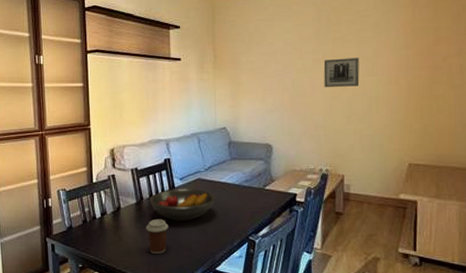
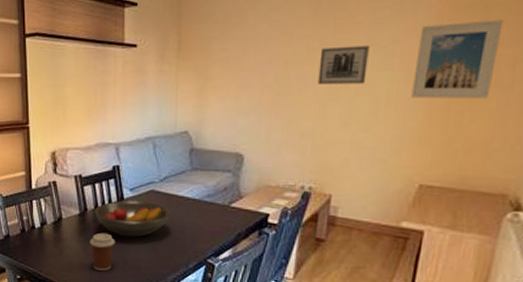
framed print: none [393,38,450,97] -> present [411,20,504,99]

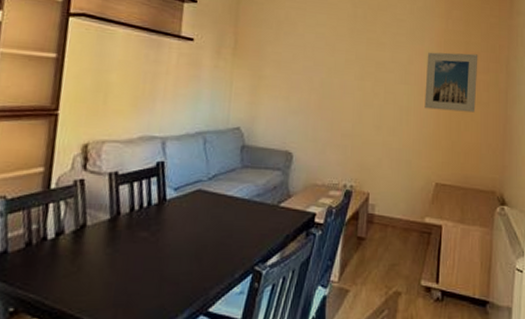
coffee cup: present [90,232,115,271] -> none [118,241,151,290]
fruit bowl: present [94,200,171,237] -> none [128,201,218,245]
wall art: present [317,46,370,84] -> none [355,61,393,94]

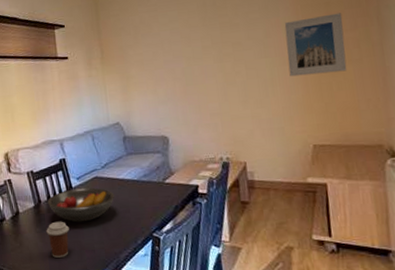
coffee cup: none [118,241,151,290] -> present [46,221,69,258]
fruit bowl: none [128,201,218,245] -> present [47,187,115,222]

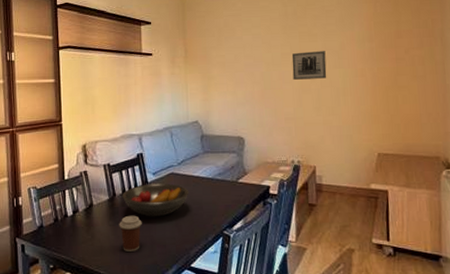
wall art: none [213,41,253,73] -> present [291,51,327,80]
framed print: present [284,12,347,77] -> none [358,31,412,88]

